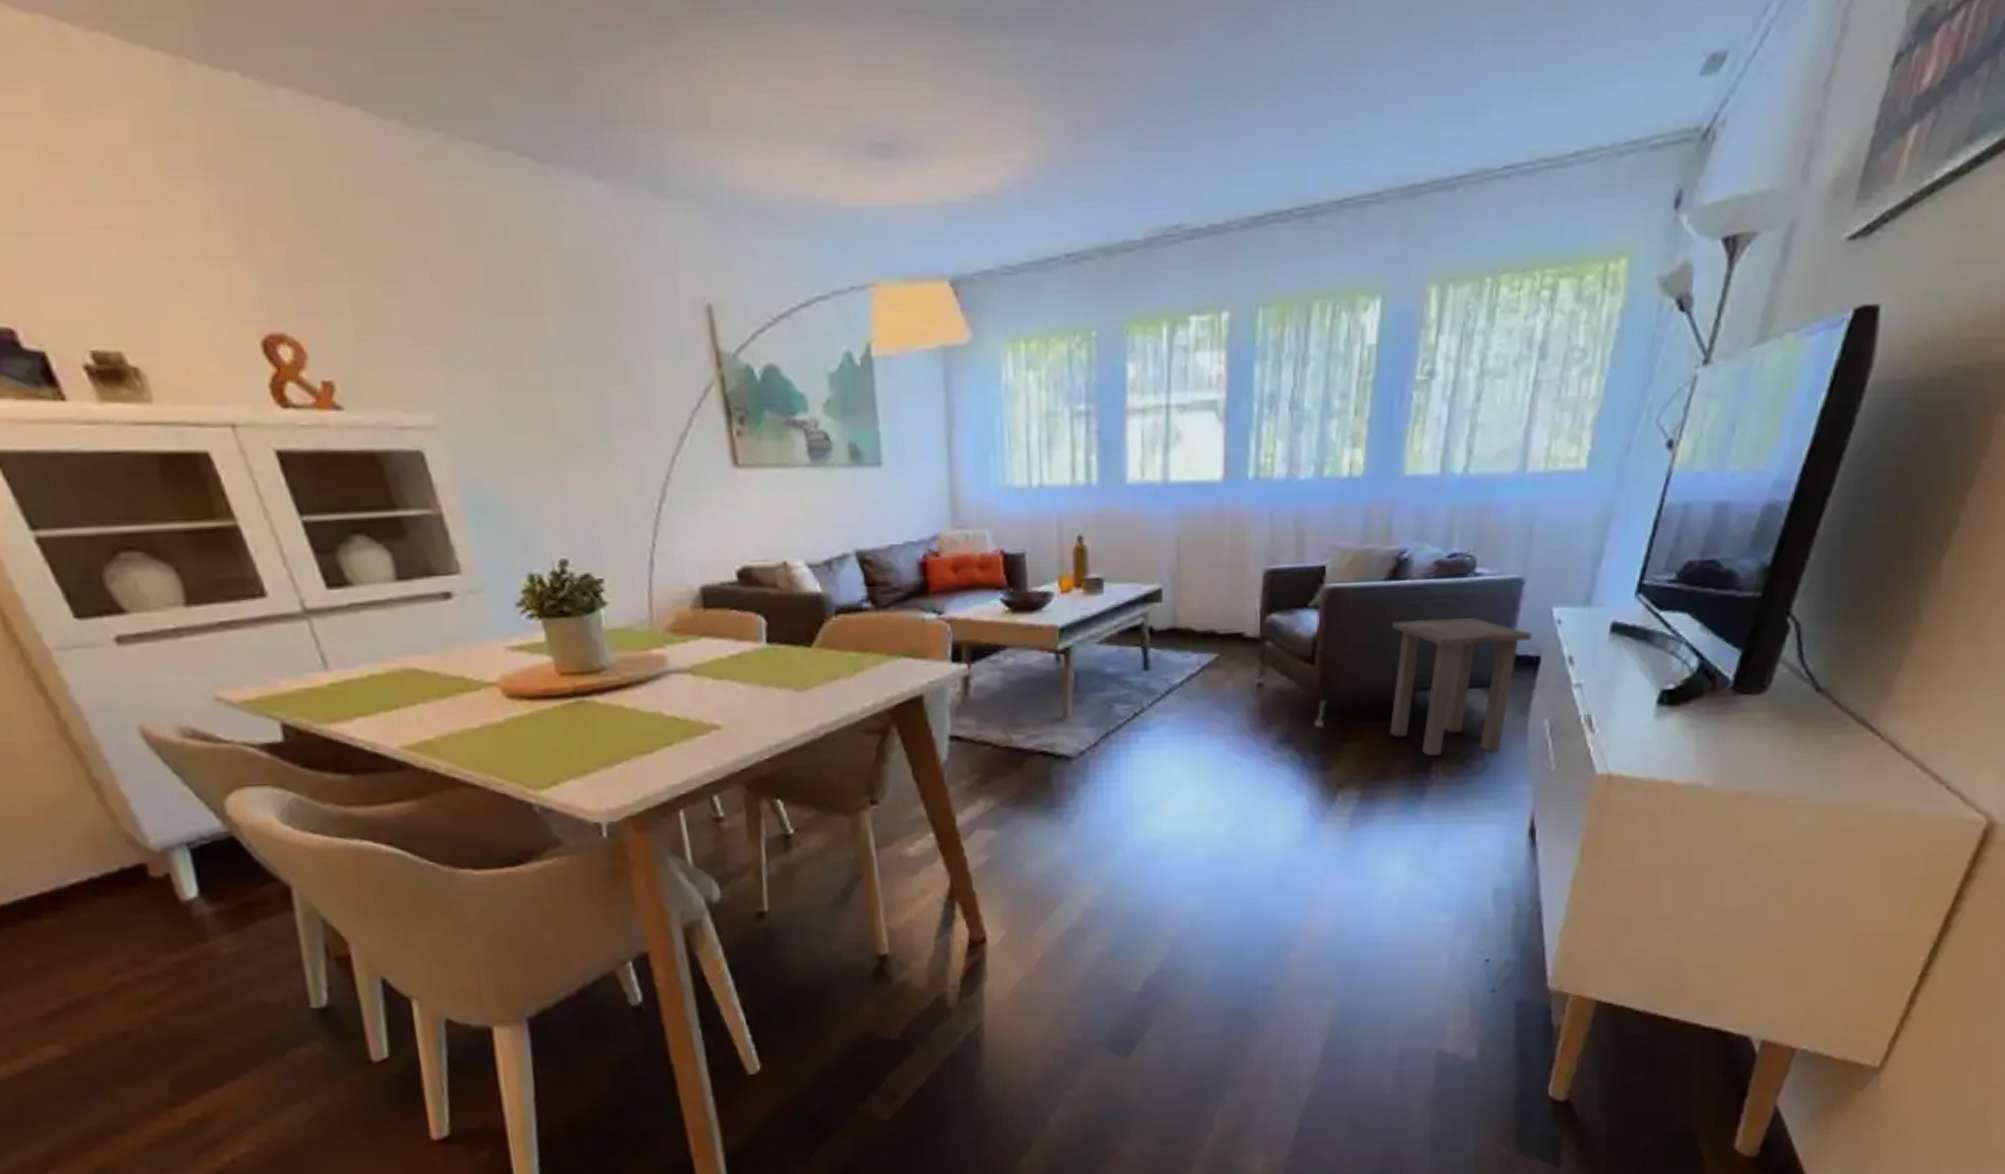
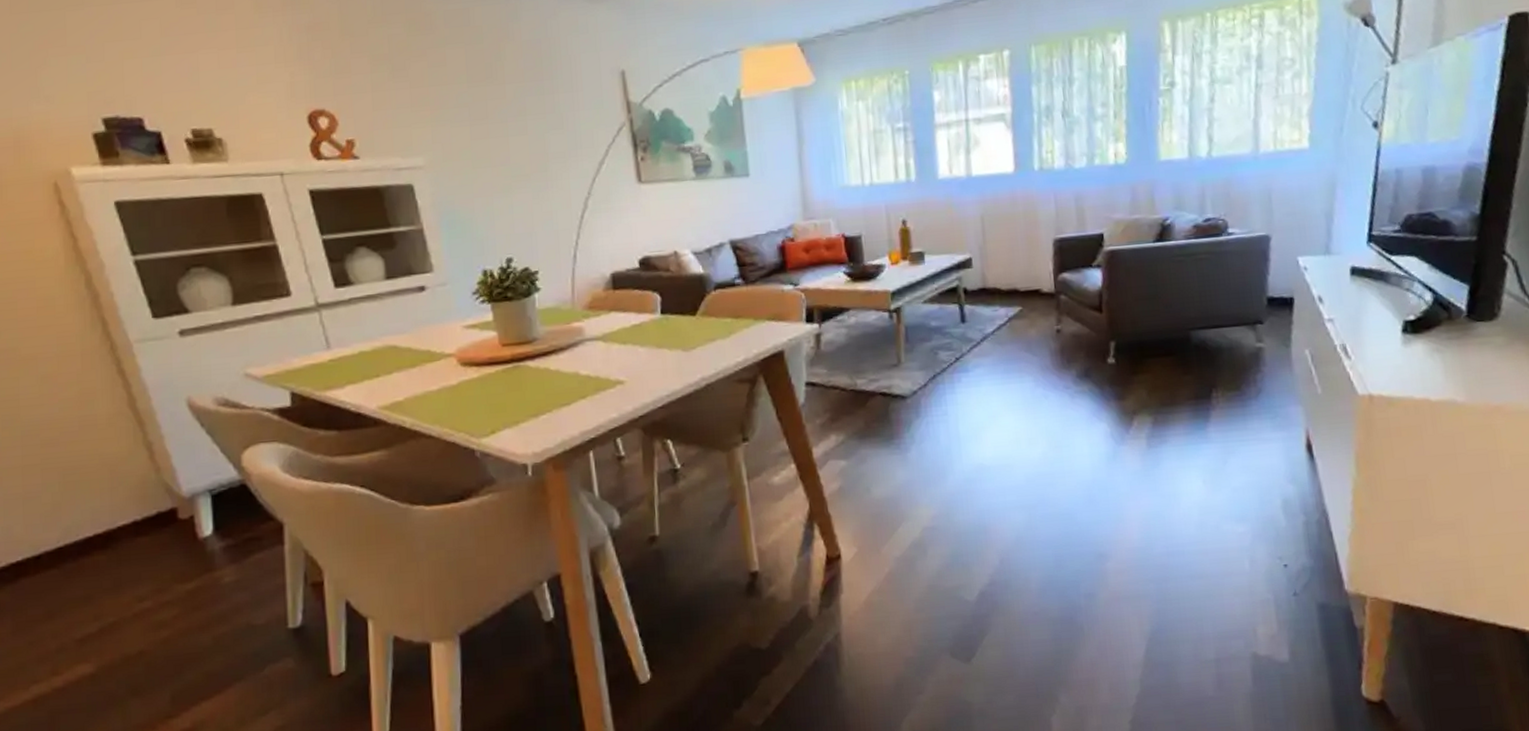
side table: present [1390,618,1533,757] -> none [1163,268,1285,385]

